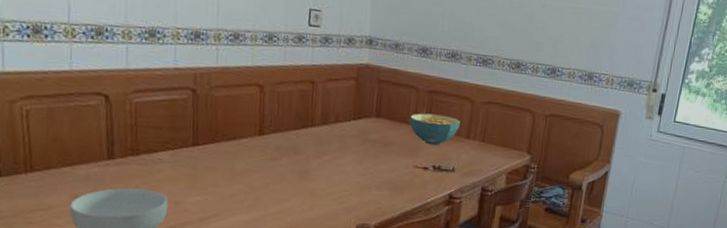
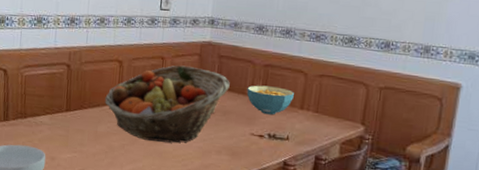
fruit basket: none [242,90,391,179] -> present [105,65,230,143]

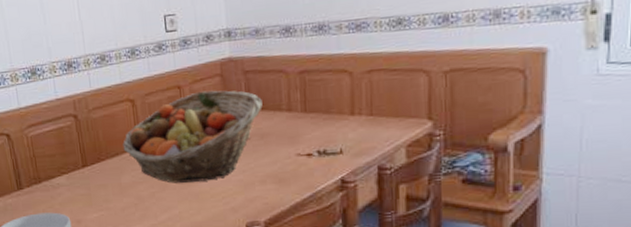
cereal bowl: present [246,85,294,115] -> none [283,94,341,129]

